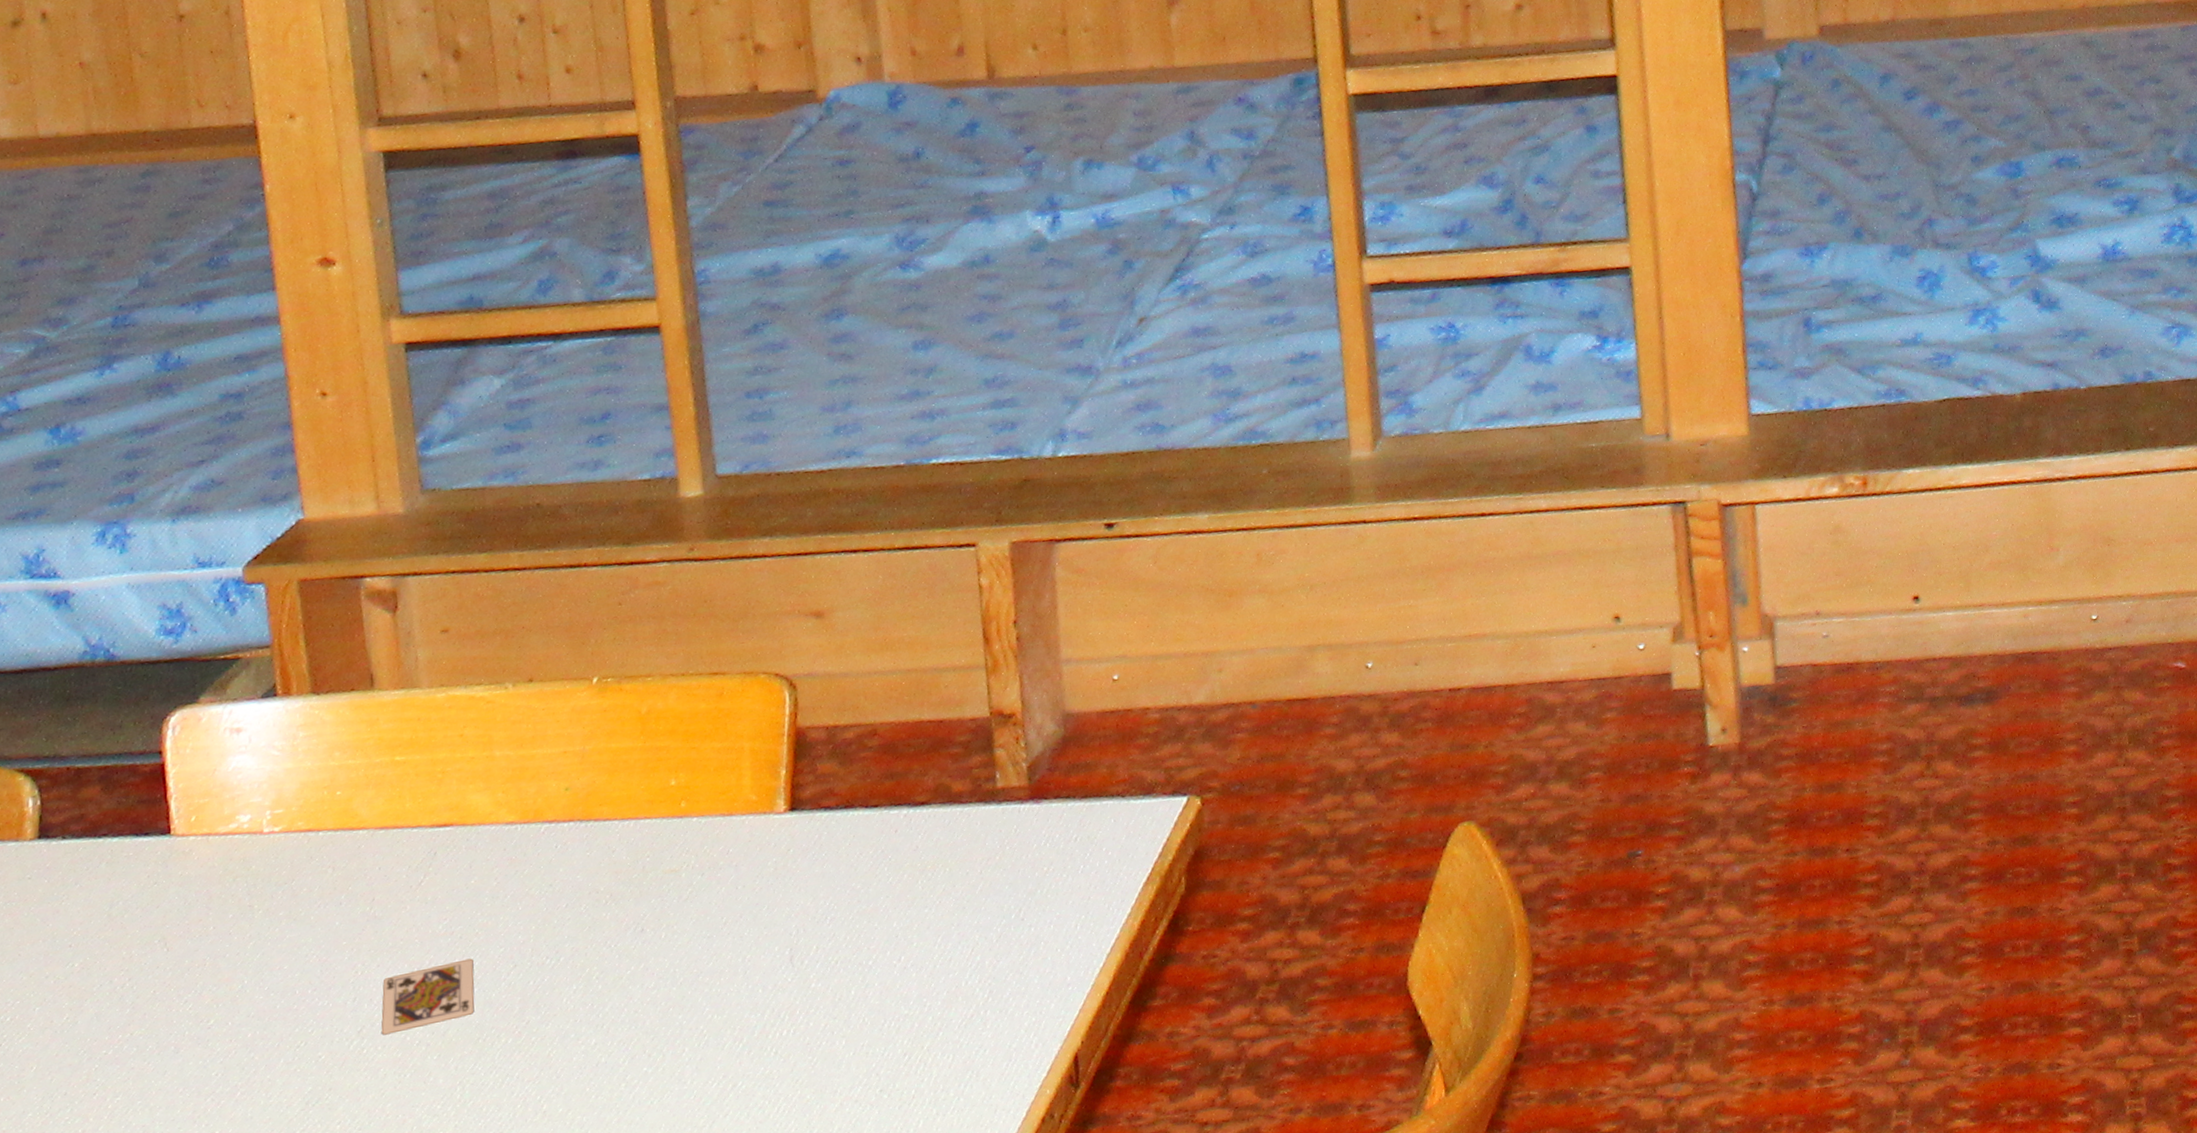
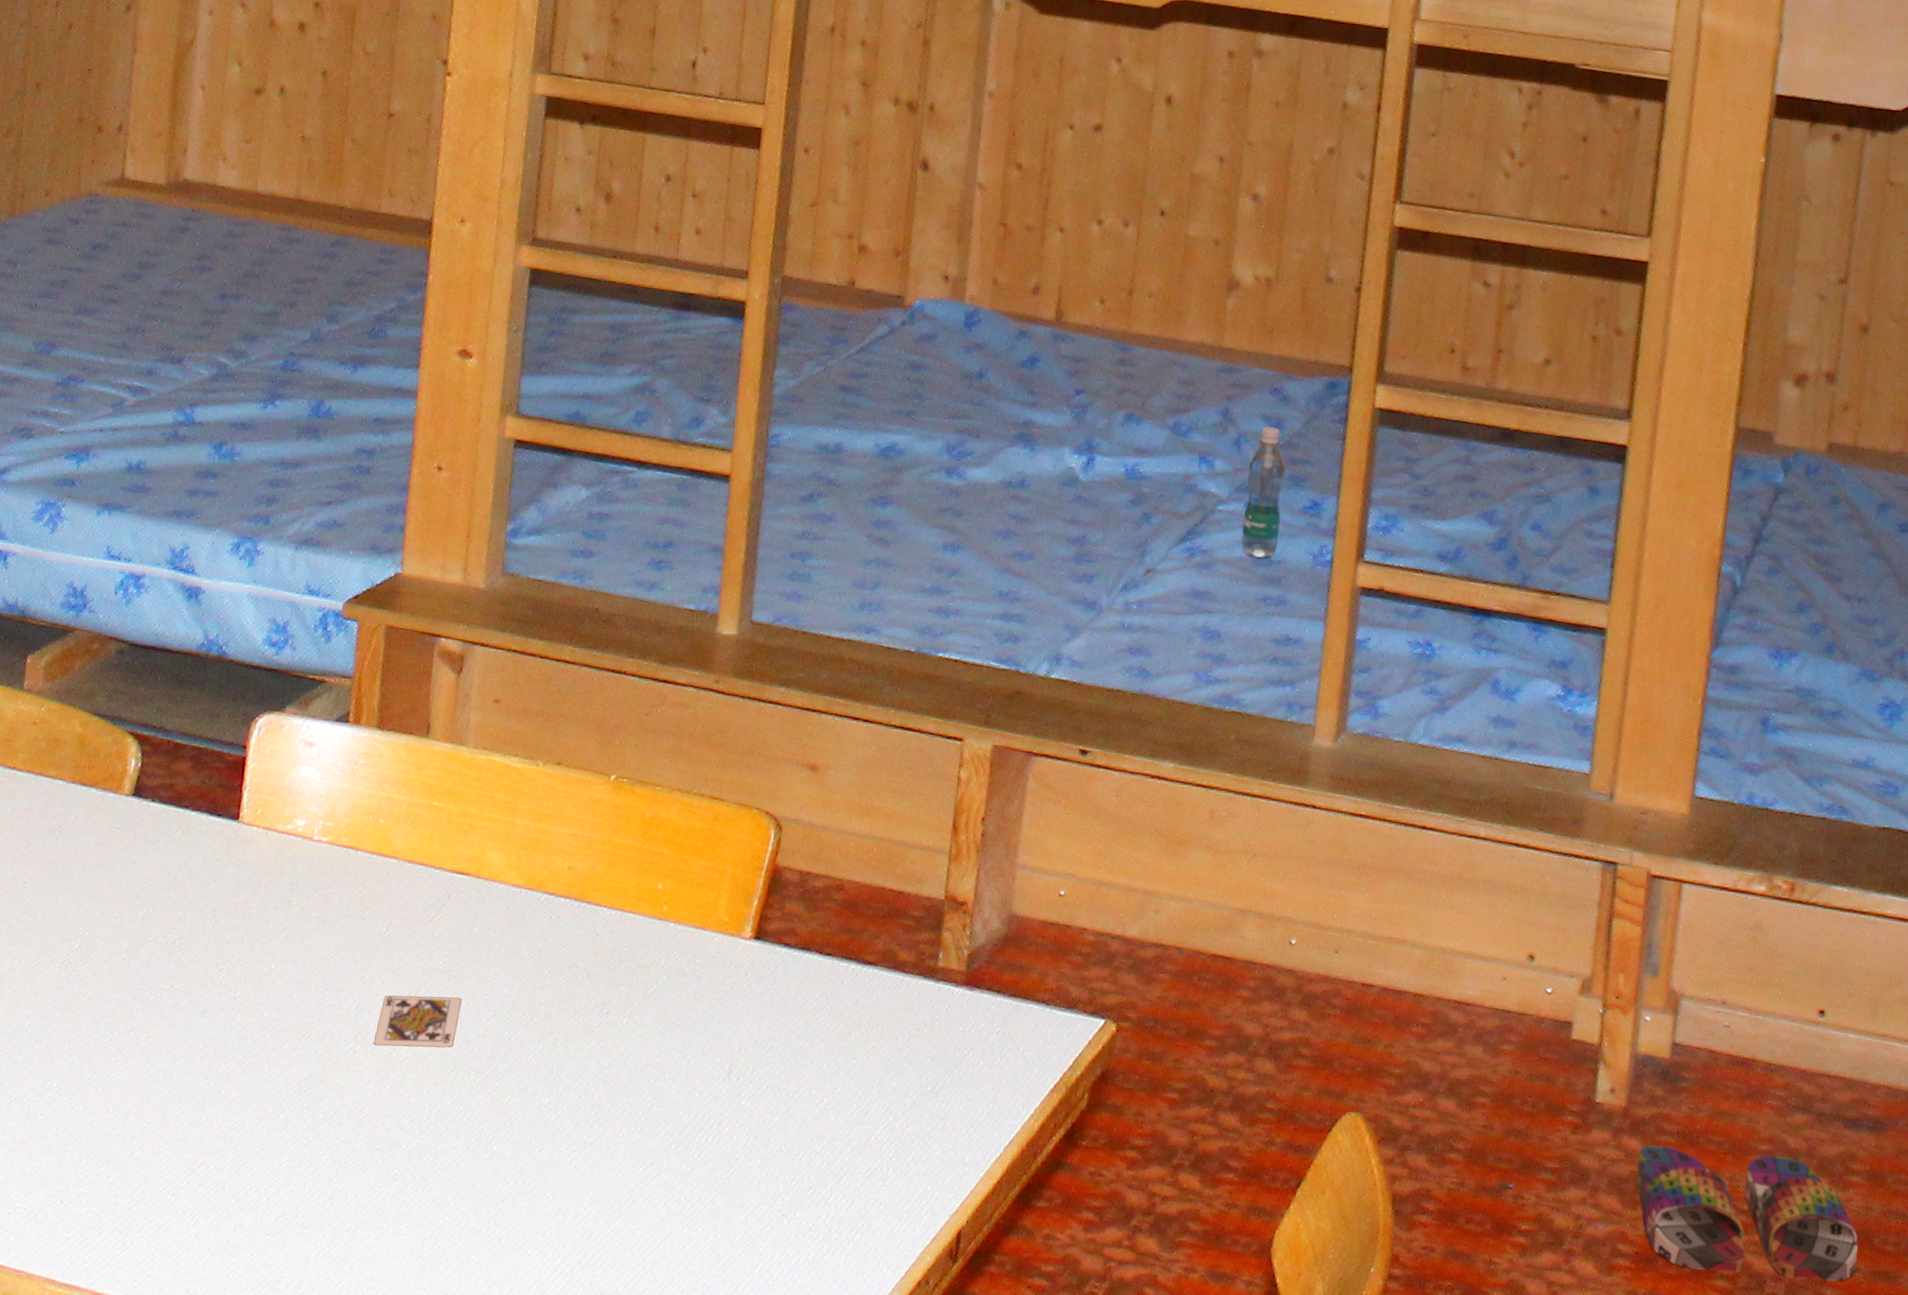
bottle: none [1226,139,1274,280] -> present [1241,427,1286,558]
slippers: none [1761,749,1995,887] -> present [1636,1144,1859,1282]

